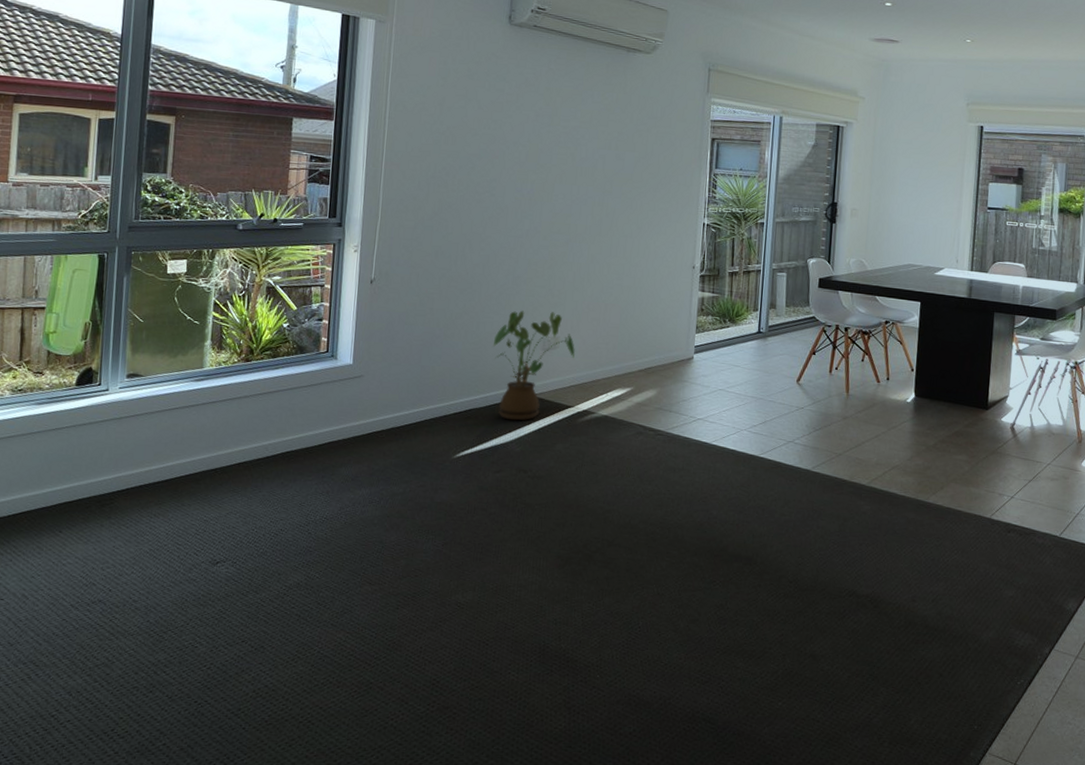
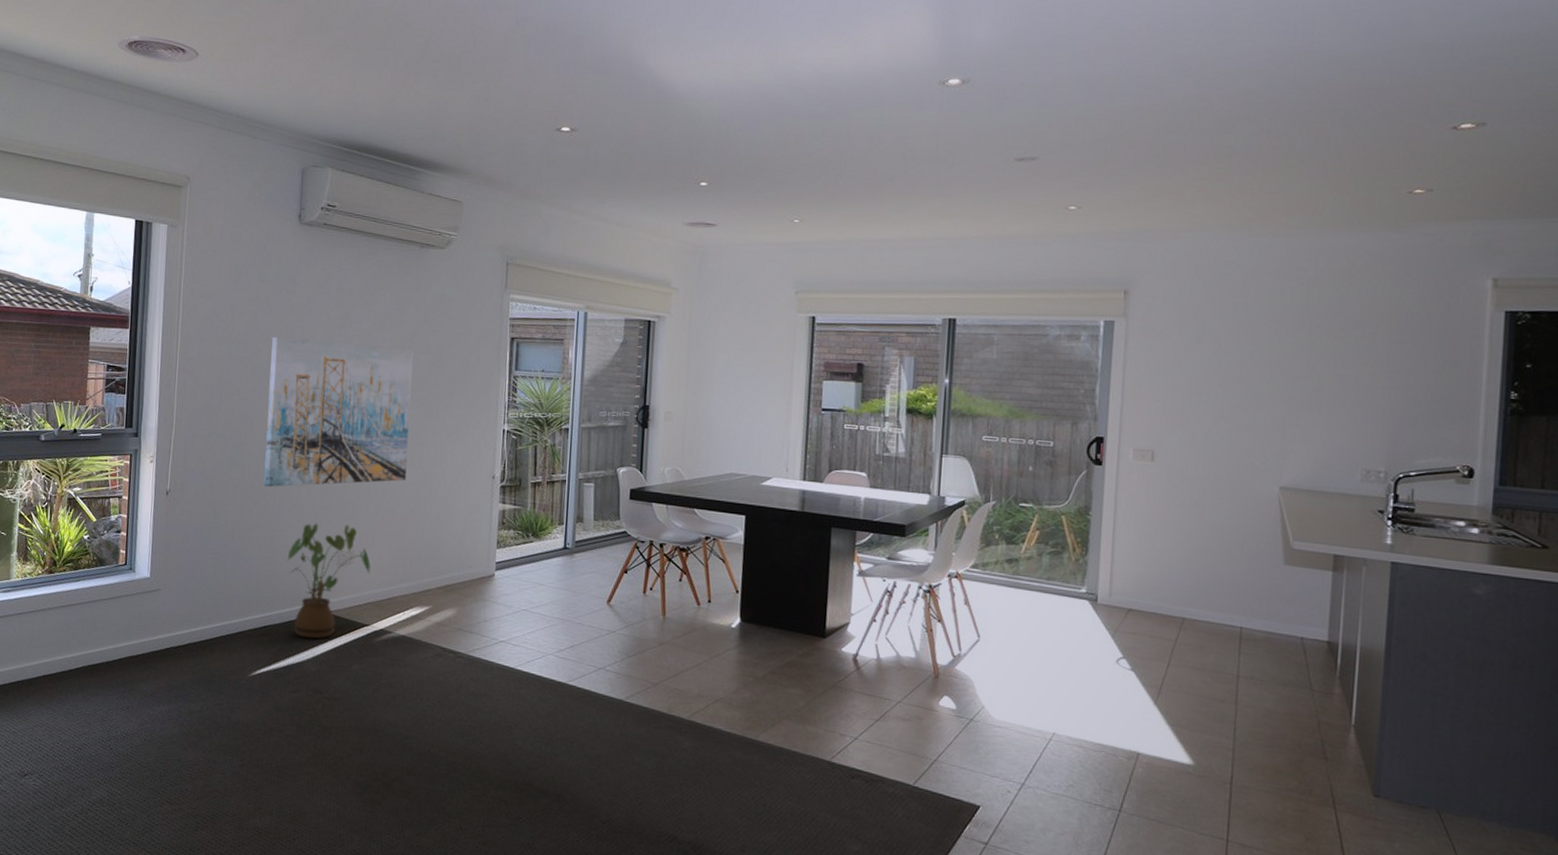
wall art: none [470,131,620,277] -> present [263,336,414,488]

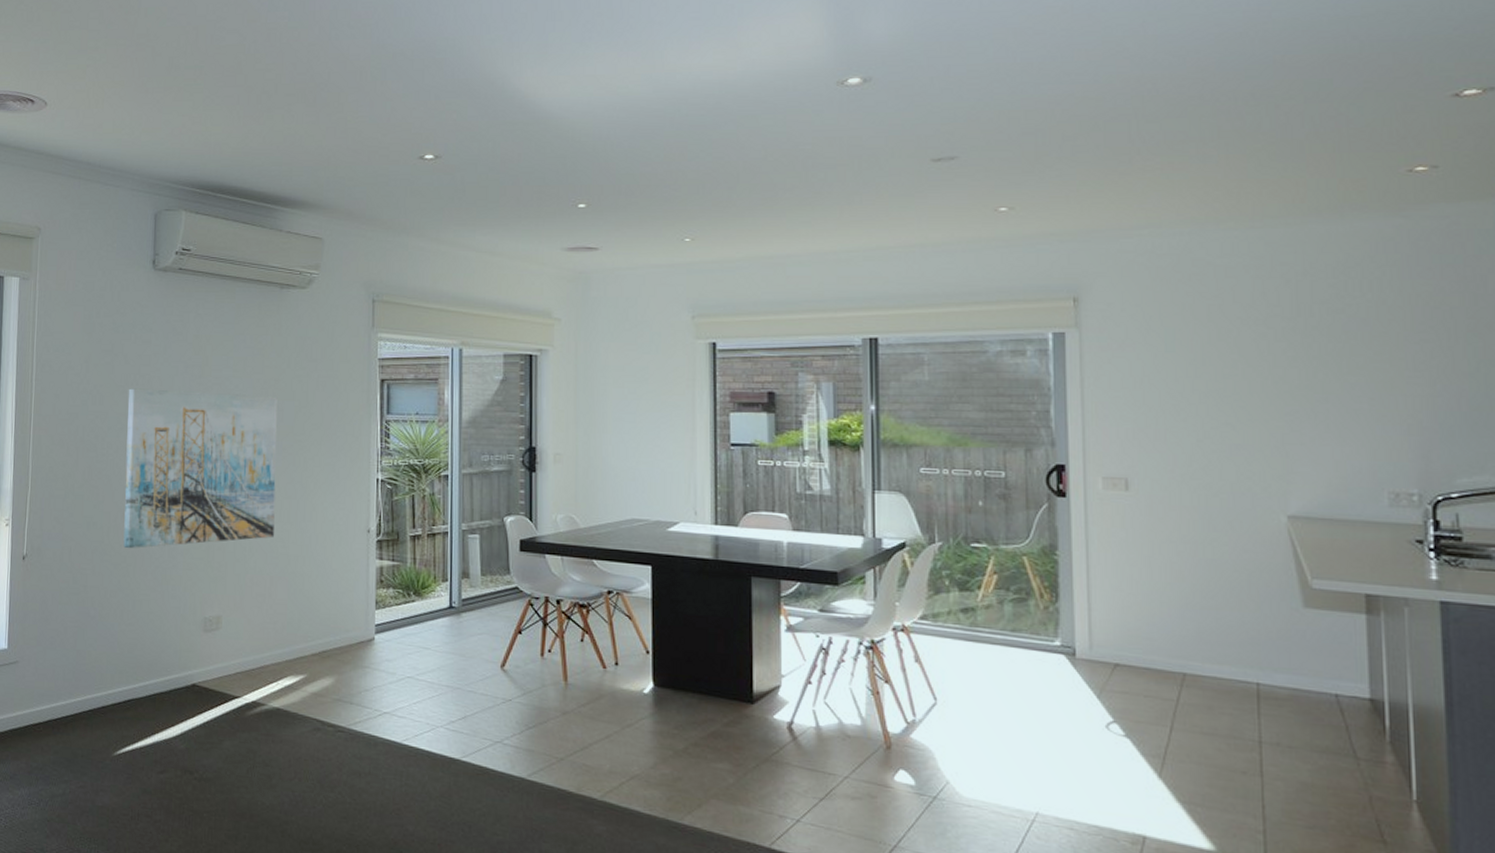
house plant: present [287,523,371,640] -> none [150,586,239,714]

